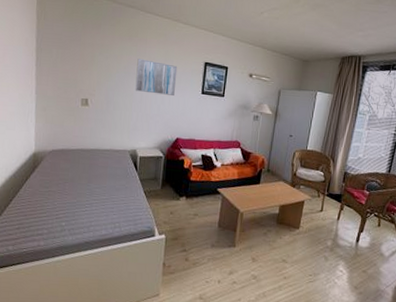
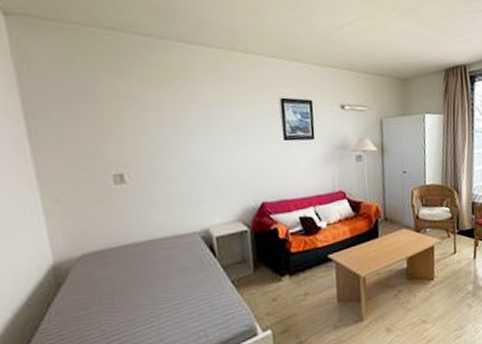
wall art: present [135,59,178,96] -> none [186,106,248,151]

